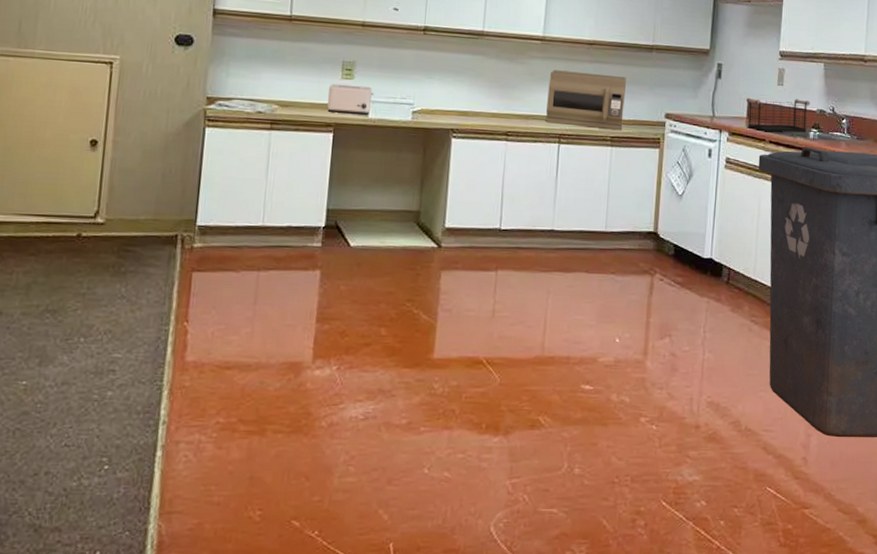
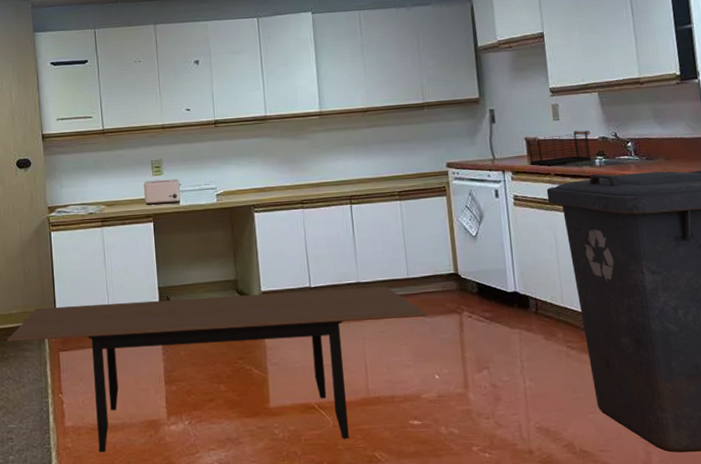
dining table: none [127,217,619,400] -> present [7,286,427,452]
microwave: present [546,70,627,131] -> none [332,136,407,188]

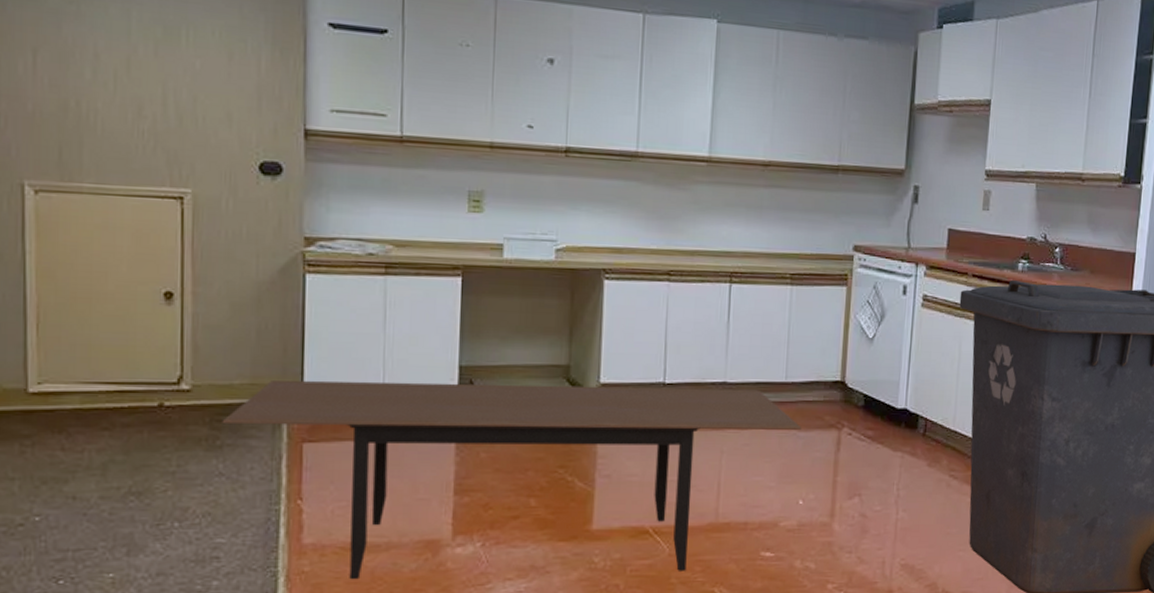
toaster: present [143,178,182,205] -> none [452,218,509,254]
dish rack: present [524,130,592,167] -> none [946,224,1020,265]

